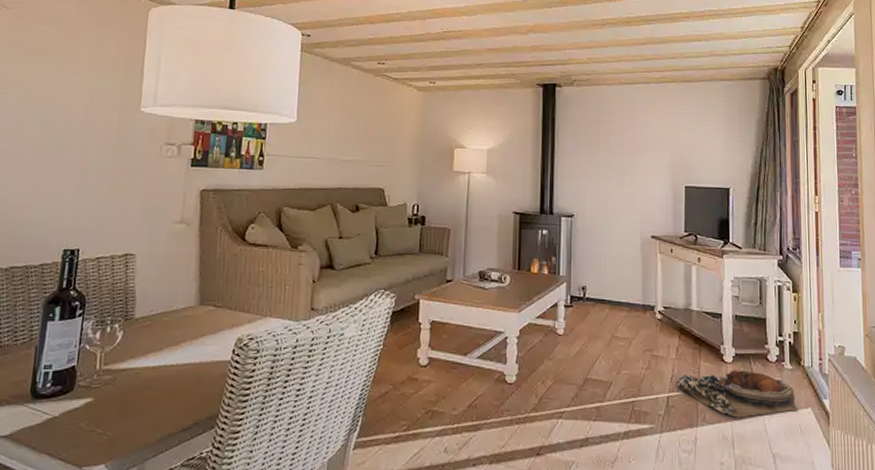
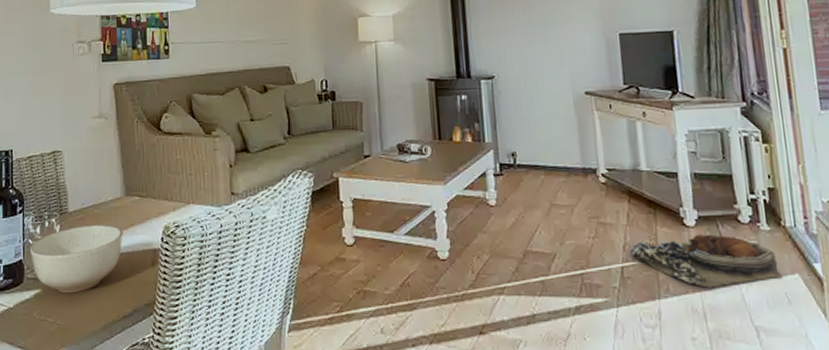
bowl: none [85,332,193,404] -> present [29,224,123,294]

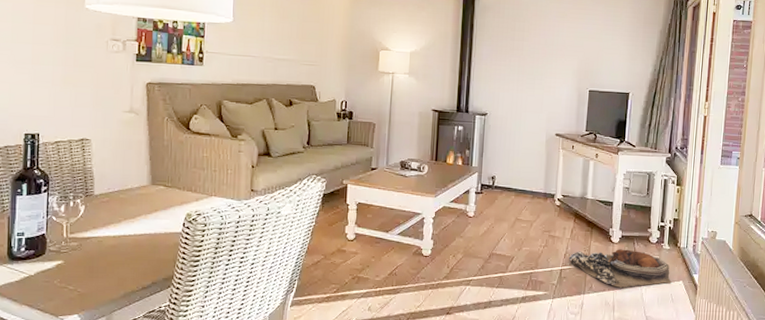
bowl: present [29,224,123,294] -> none [53,207,147,266]

